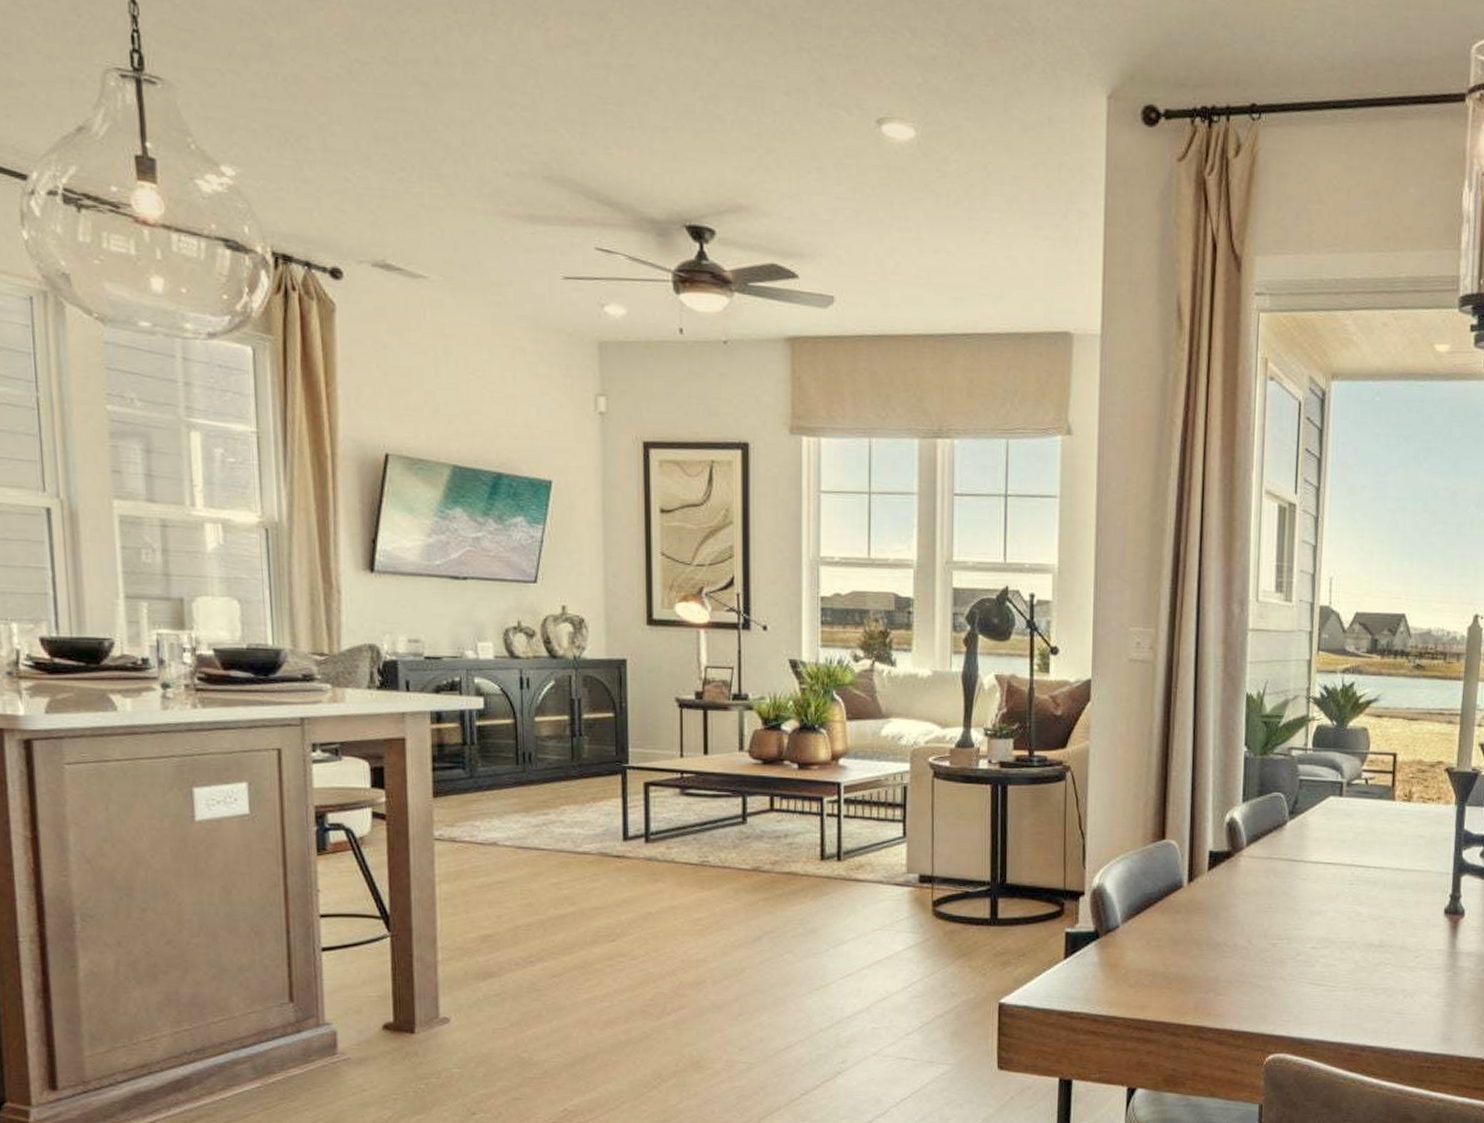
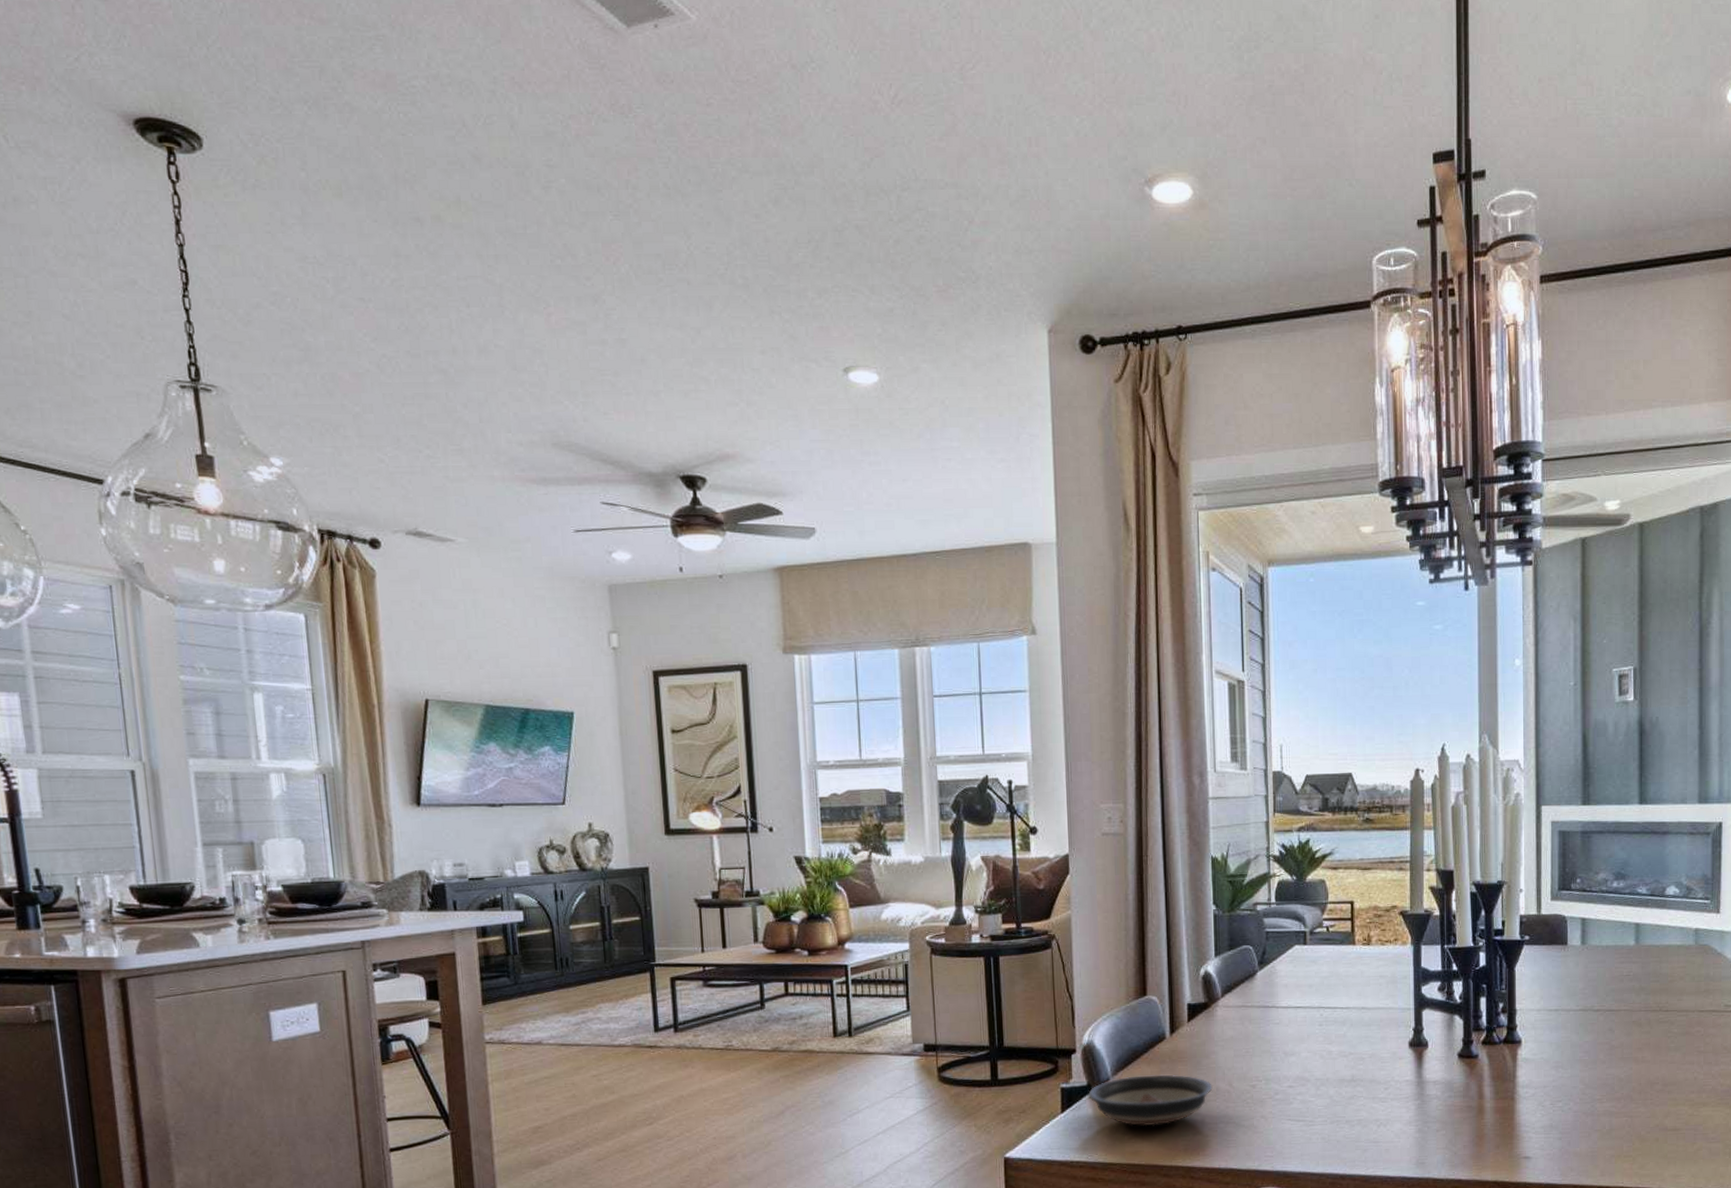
saucer: none [1095,925,1230,980] -> present [1088,1074,1213,1127]

